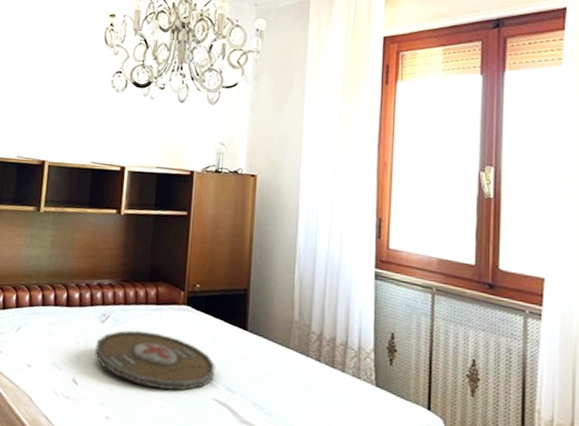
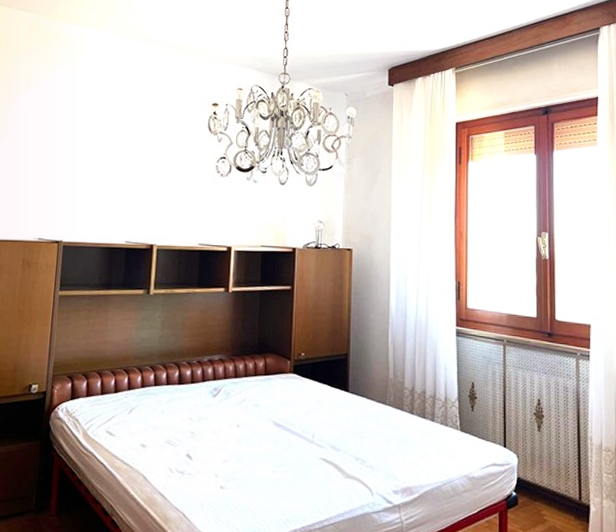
serving tray: present [95,329,215,391] -> none [208,400,321,455]

